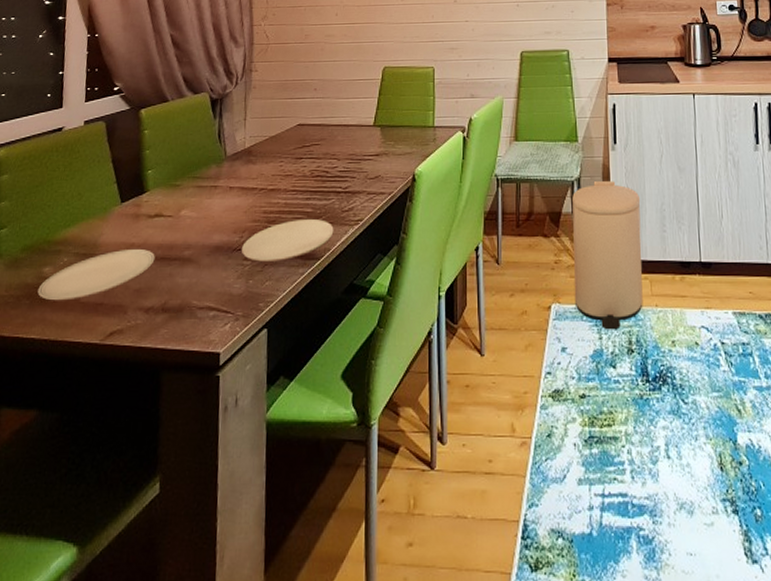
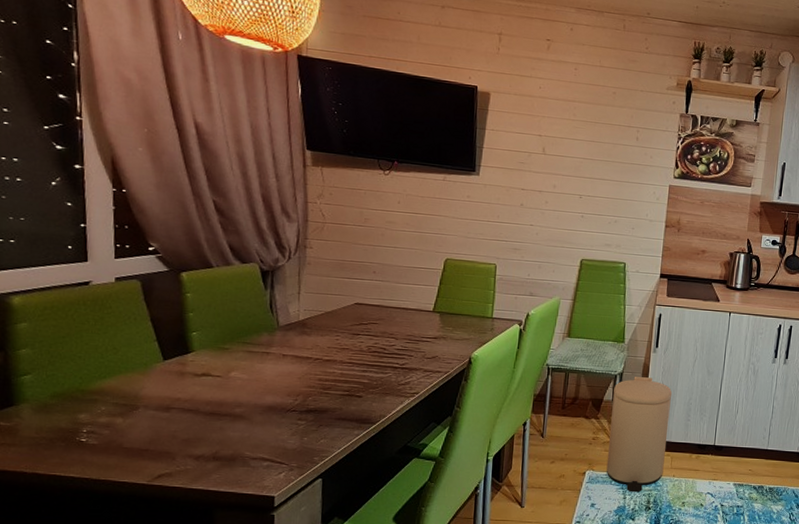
plate: present [37,249,155,301] -> none [74,403,204,445]
plate: present [242,218,334,262] -> none [296,388,390,423]

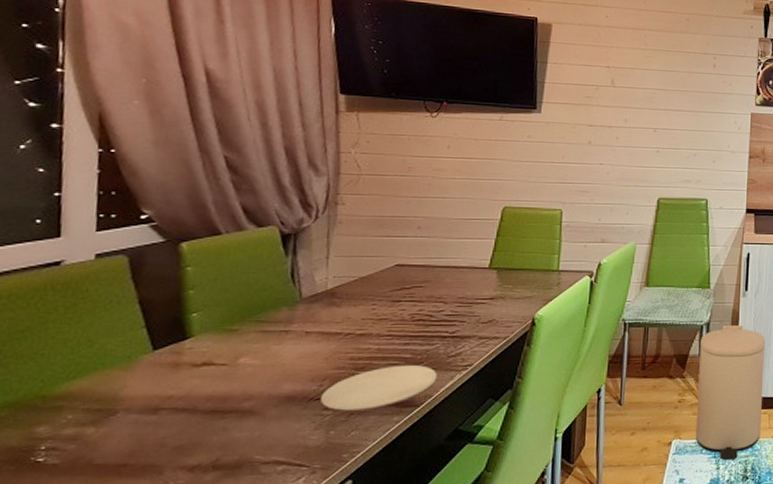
plate: none [296,388,390,423] -> present [321,364,437,411]

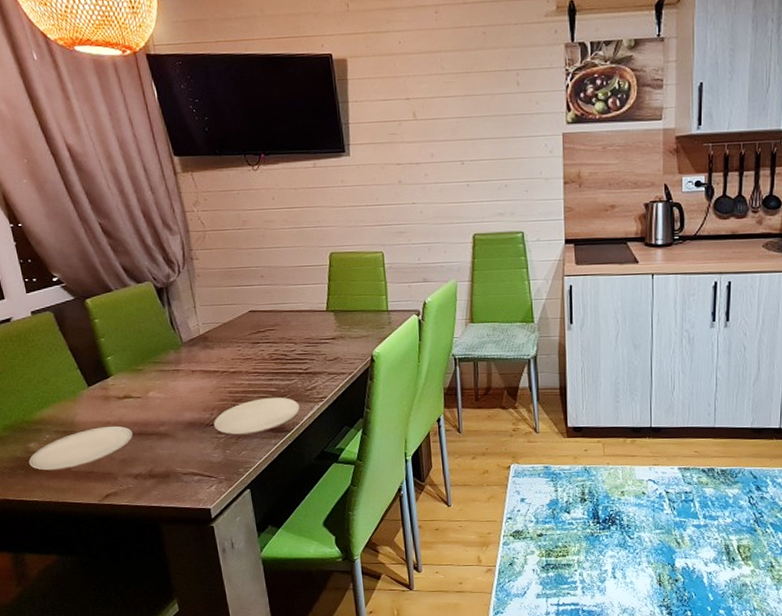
plate: none [27,402,203,465] -> present [29,426,133,471]
pedal bin: present [695,325,766,461] -> none [529,358,596,484]

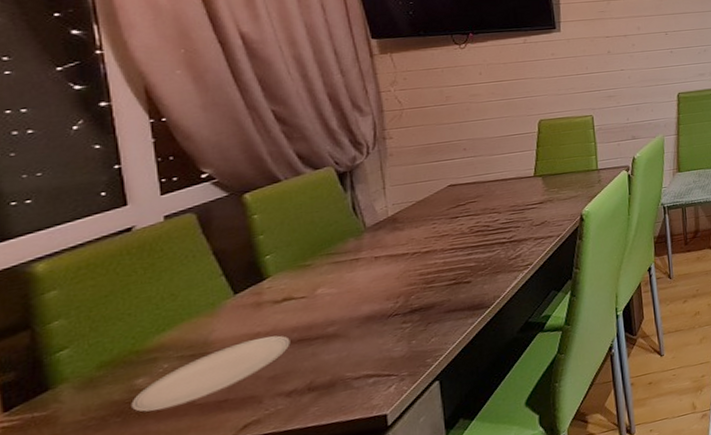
plate: present [214,397,300,435] -> none [398,270,502,323]

